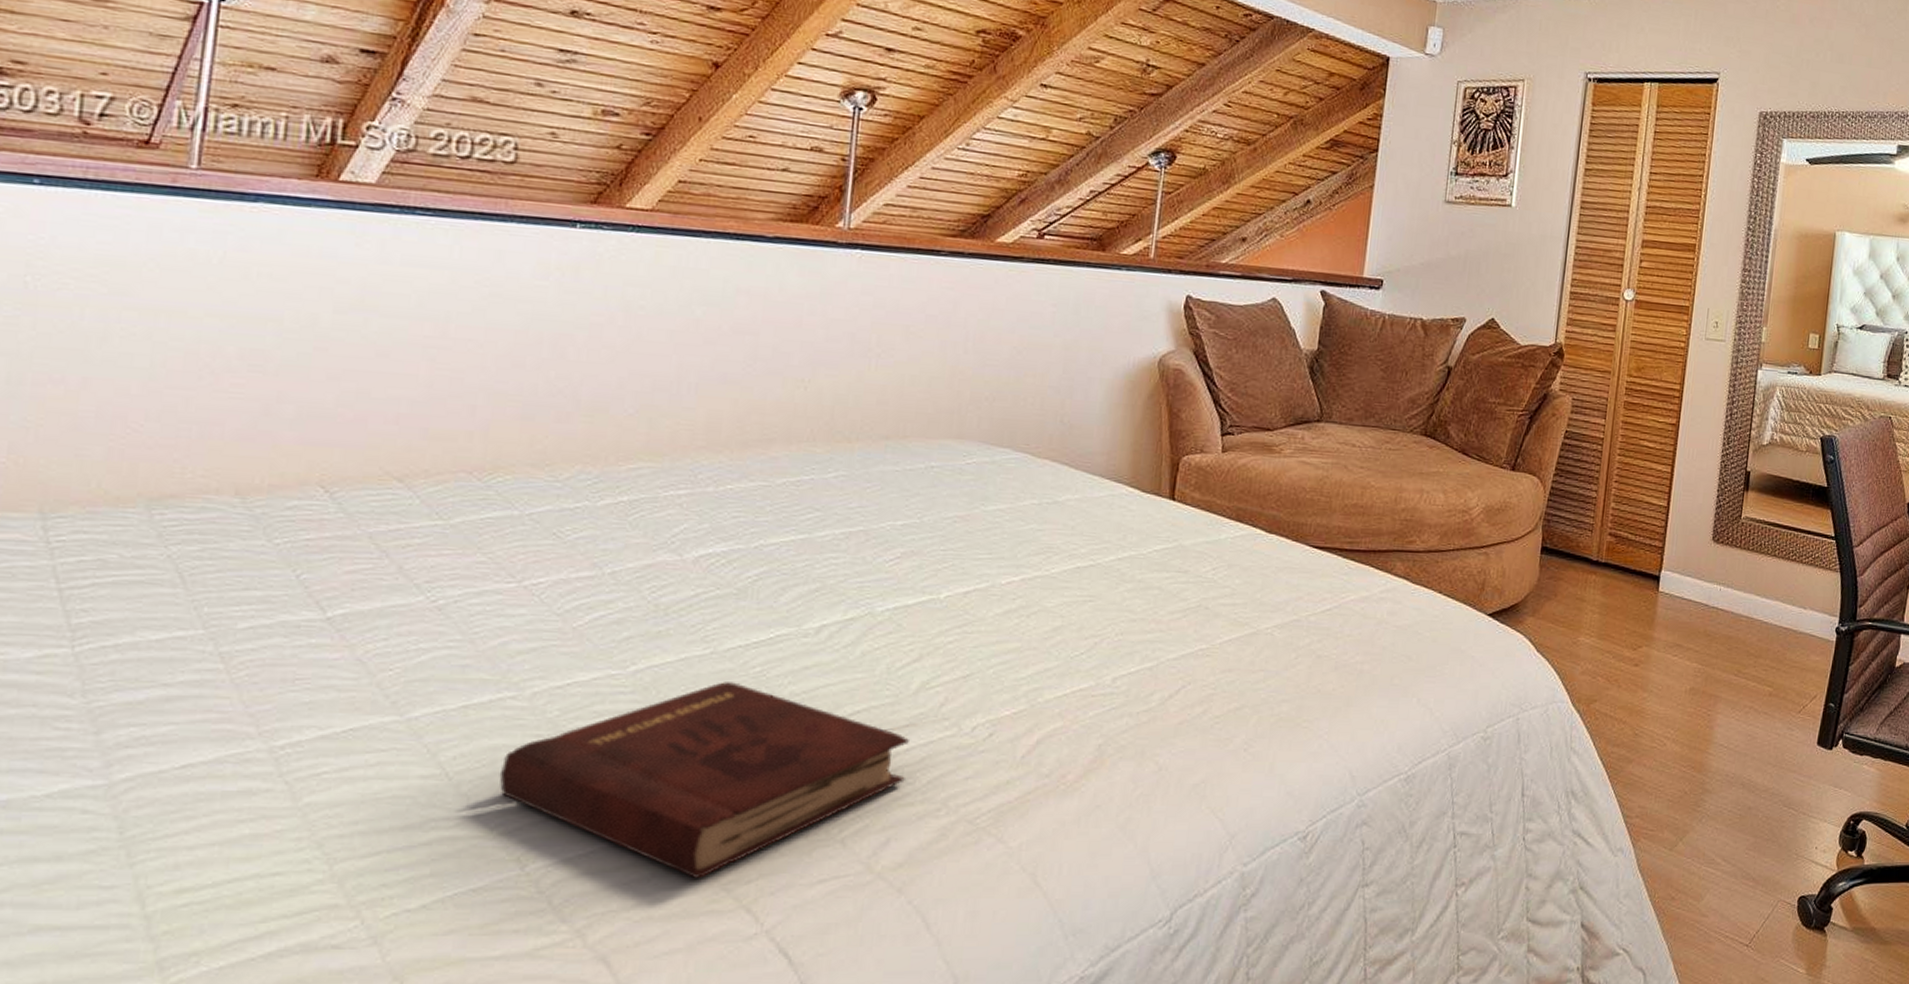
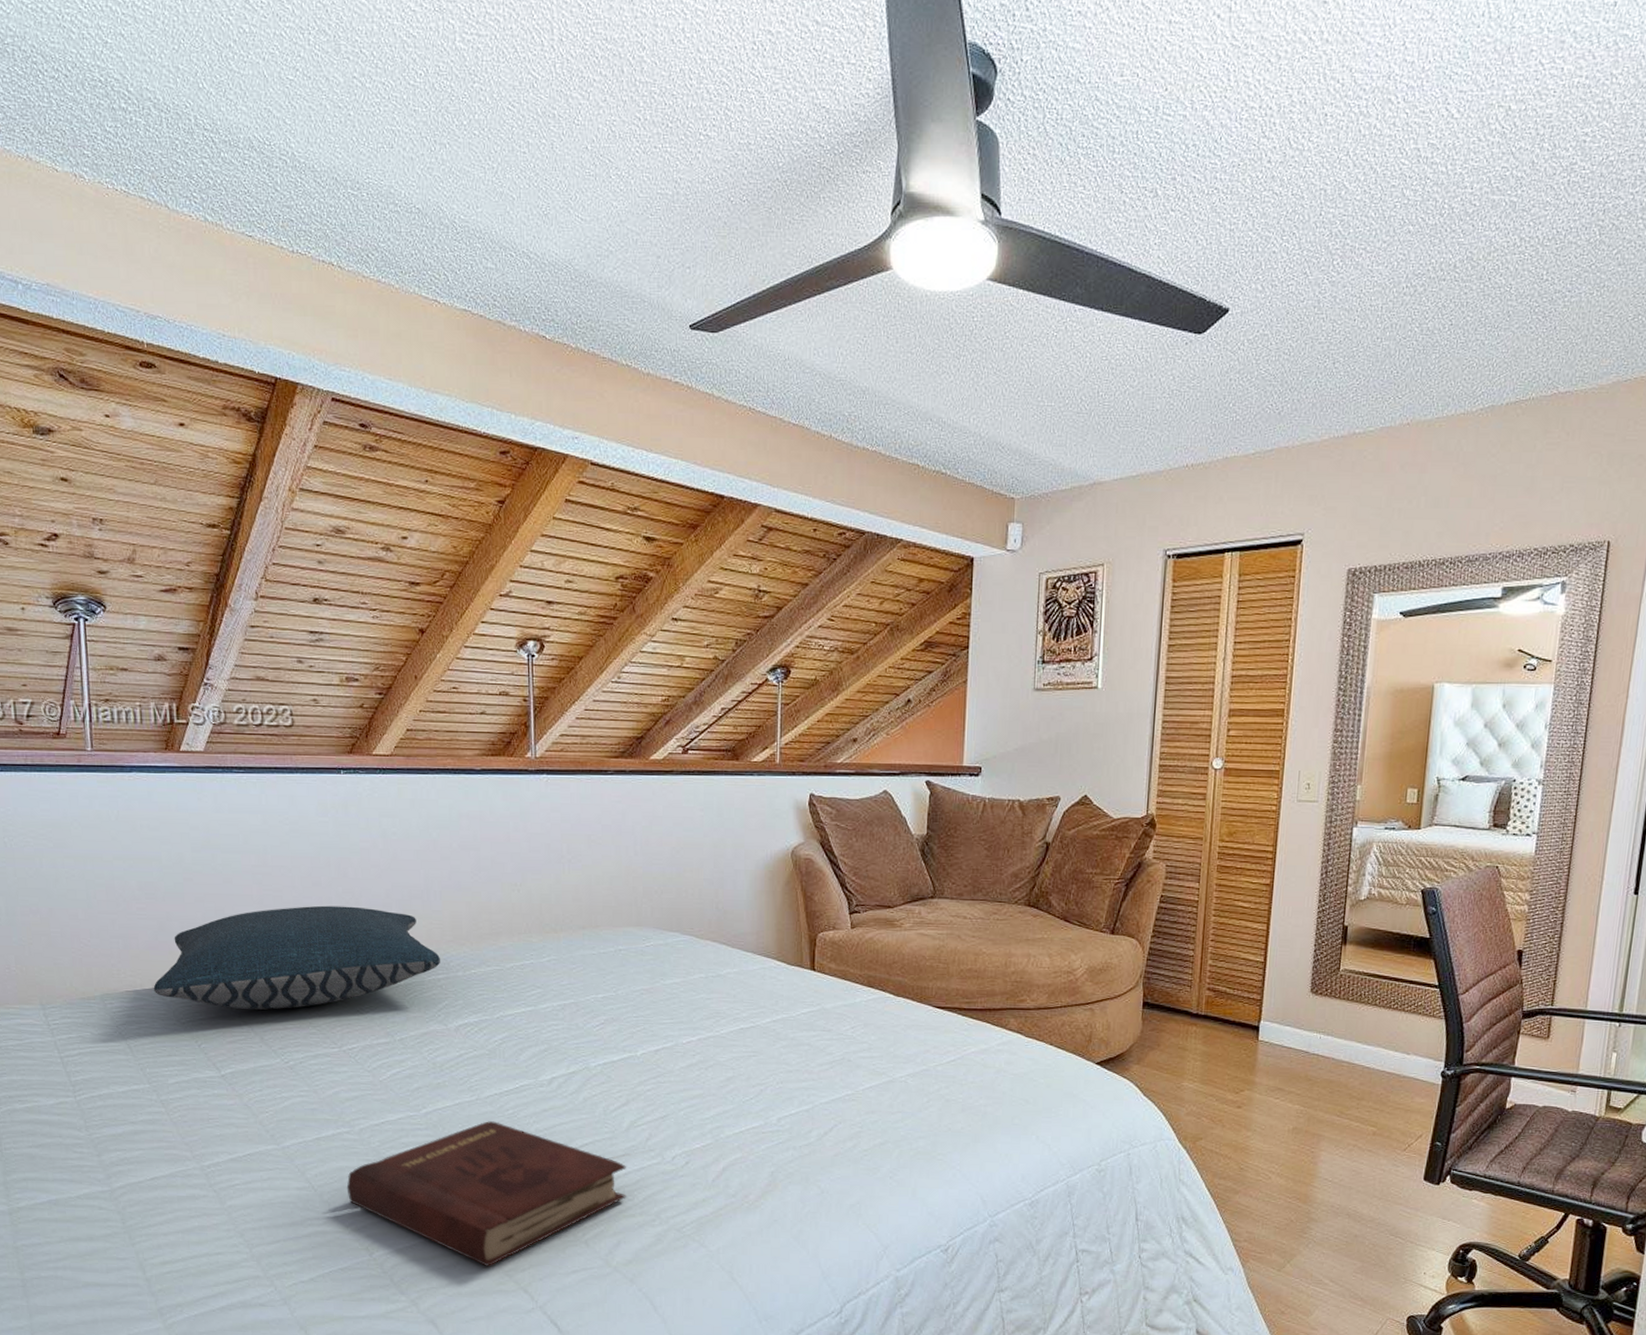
pillow: none [236,393,686,529] -> present [153,905,441,1010]

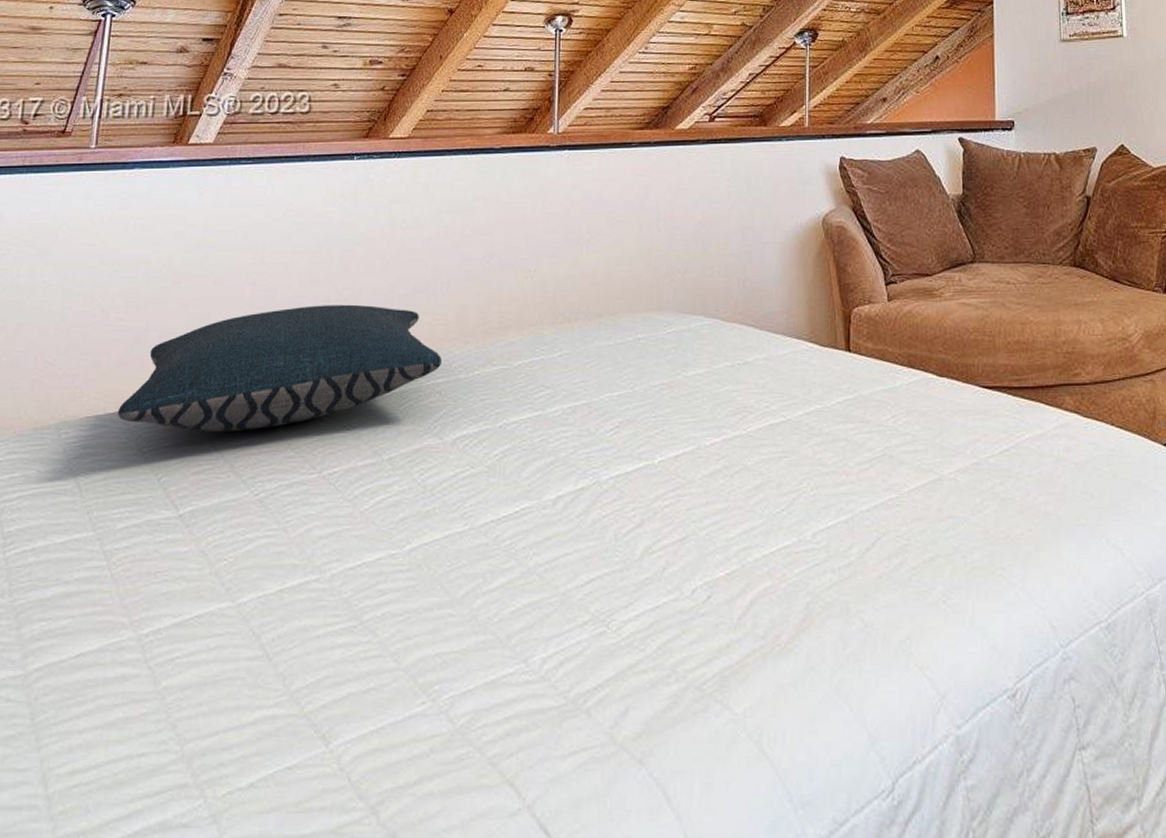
hardback book: present [346,1121,626,1267] -> none [307,556,638,754]

